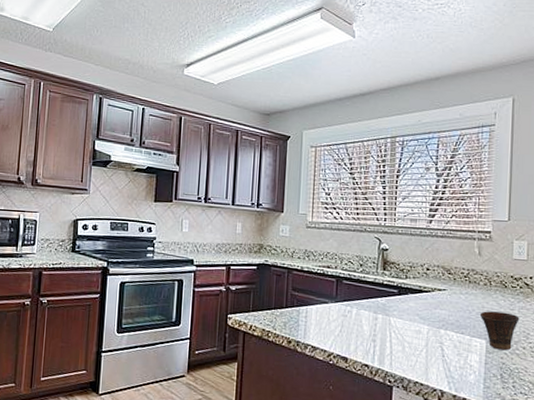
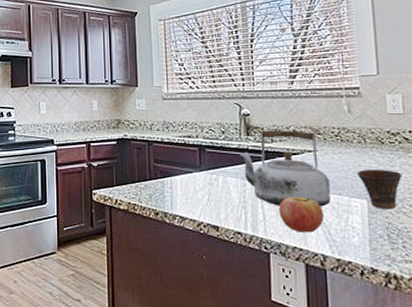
kettle: none [374,264,455,345] -> present [239,129,331,207]
fruit: none [405,332,446,369] -> present [279,196,324,233]

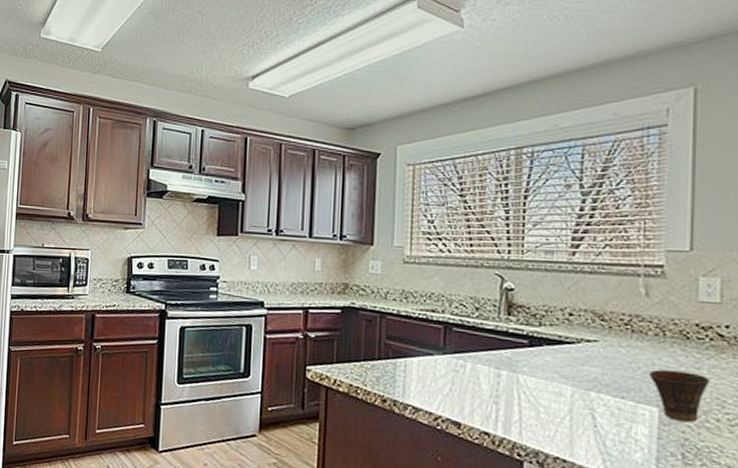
kettle: present [239,129,331,207] -> none [495,308,611,412]
fruit: present [279,196,324,233] -> none [540,394,600,442]

